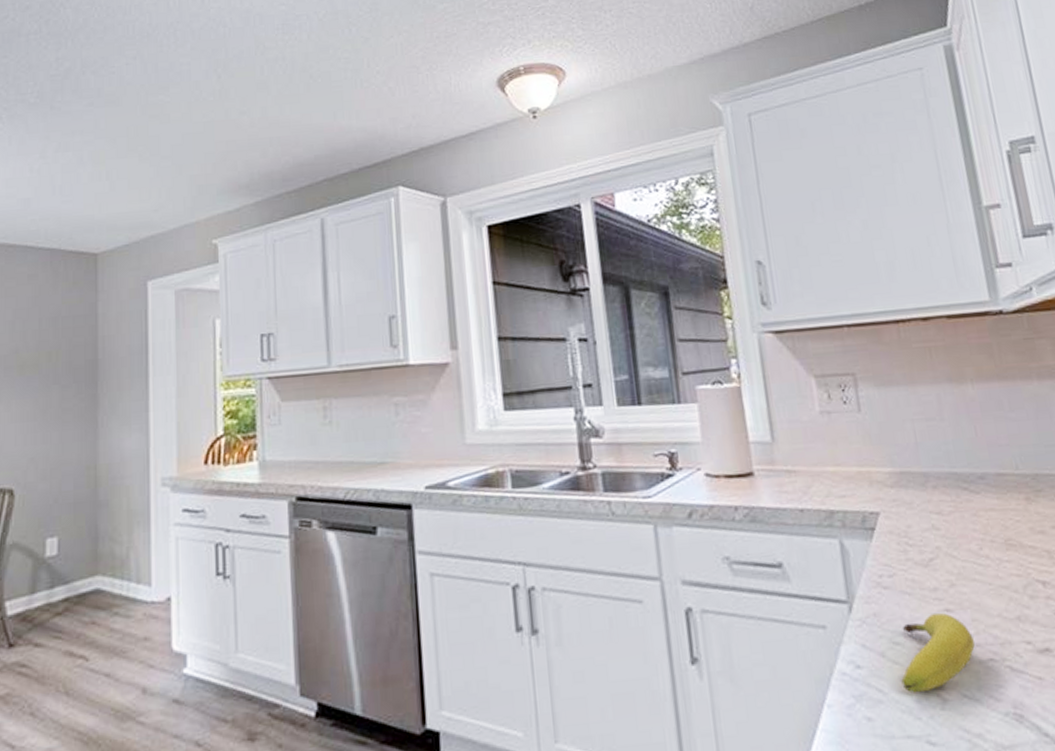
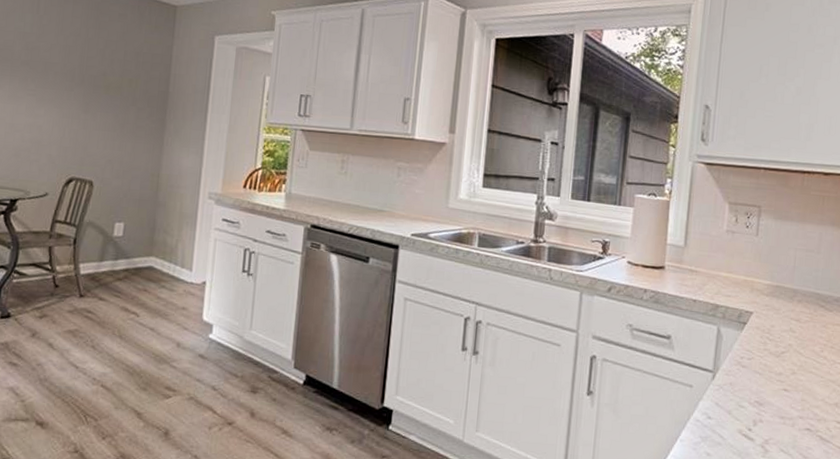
fruit: present [901,613,975,693] -> none [738,391,799,443]

